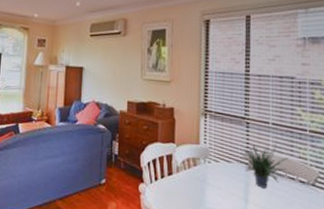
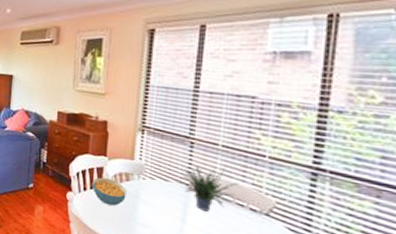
cereal bowl: none [162,165,195,193] -> present [91,177,127,206]

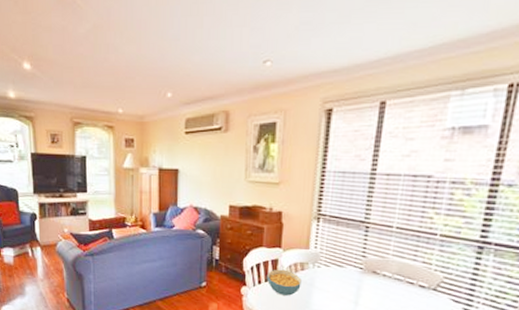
potted plant: present [172,166,241,212] -> none [347,248,412,292]

